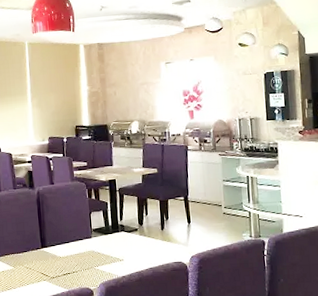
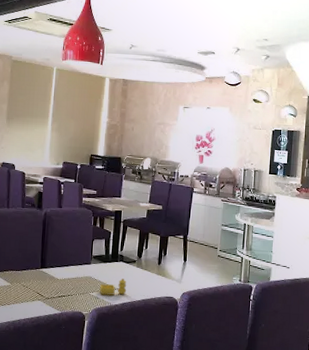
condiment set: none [104,249,132,268] -> present [100,279,127,295]

